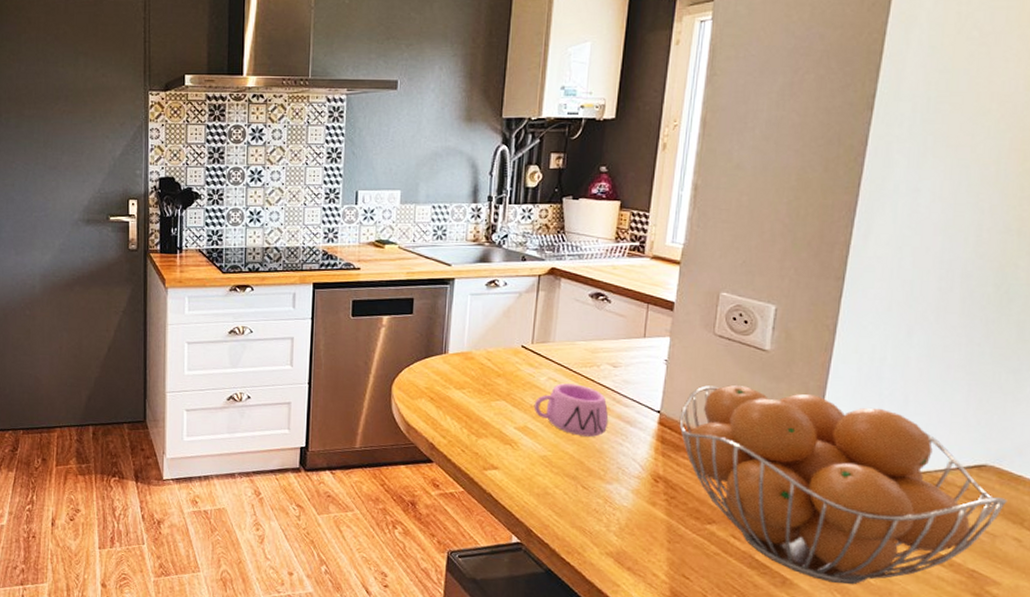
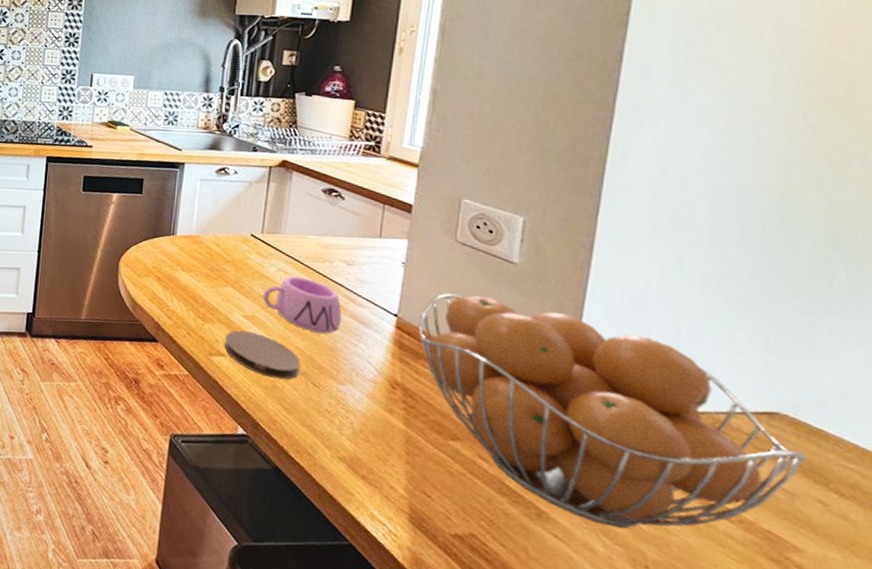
coaster: none [497,442,570,486] -> present [224,330,301,380]

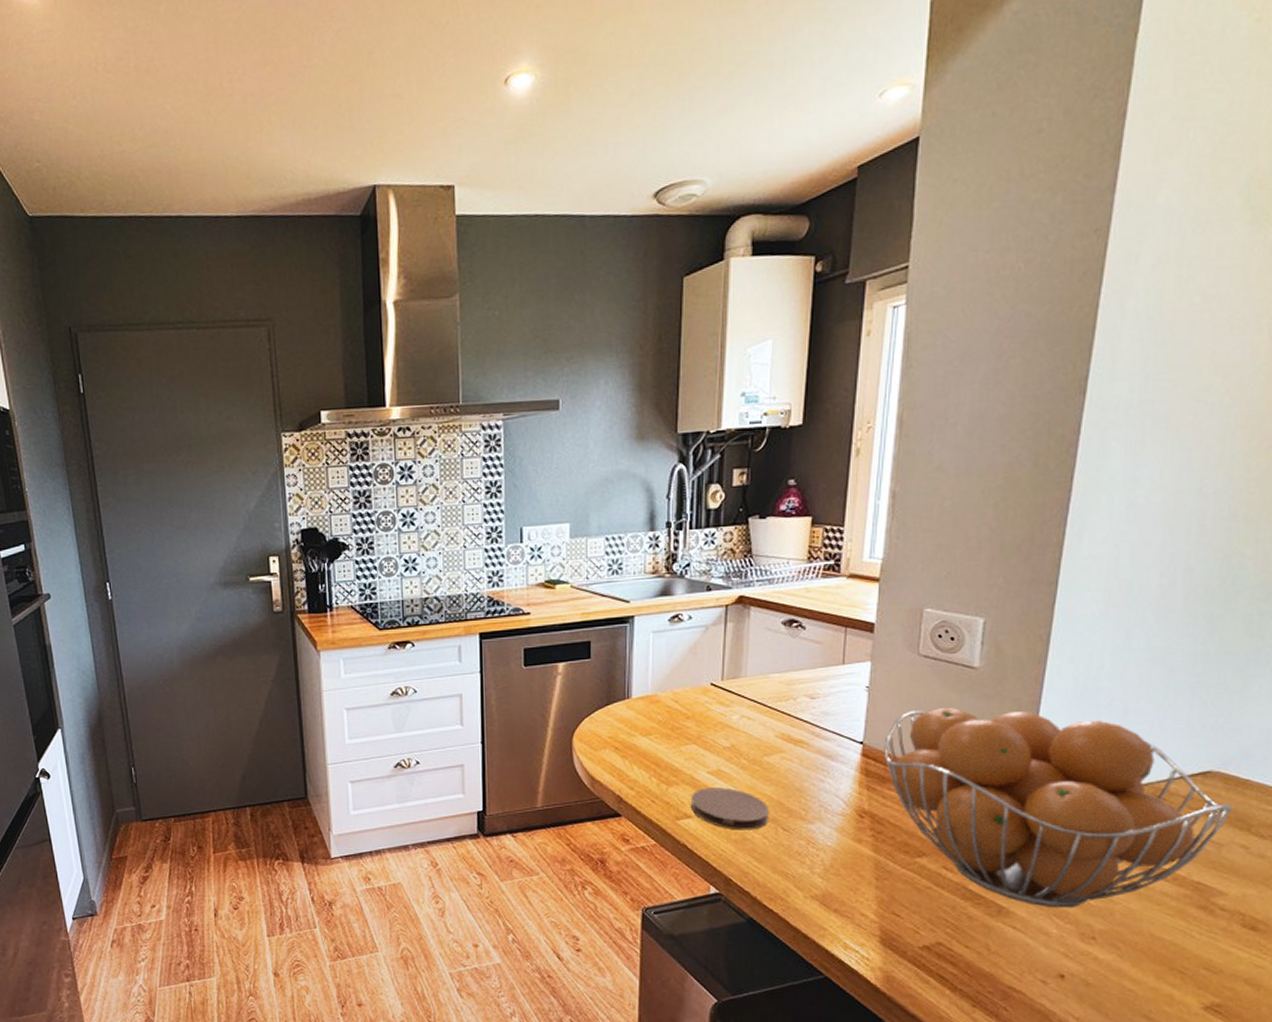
mug: present [262,275,342,334] -> none [727,720,808,775]

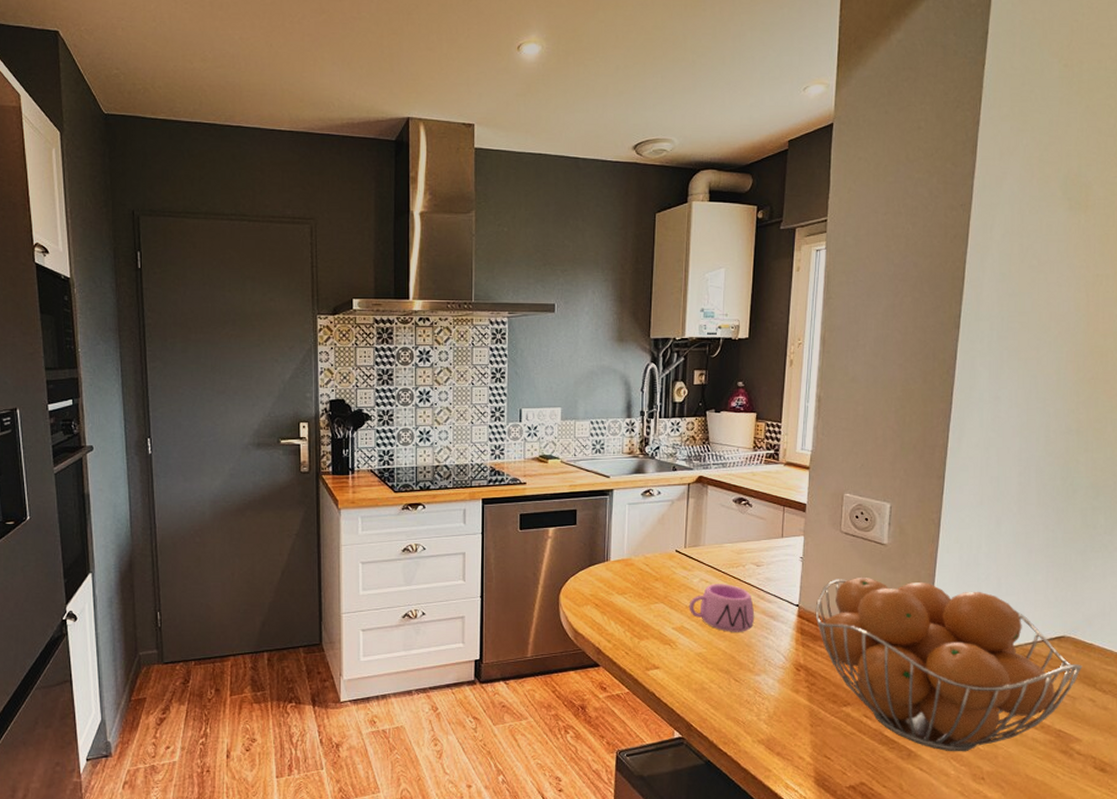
coaster: present [690,787,769,830] -> none [658,642,723,681]
mug: none [727,720,808,775] -> present [689,584,755,632]

